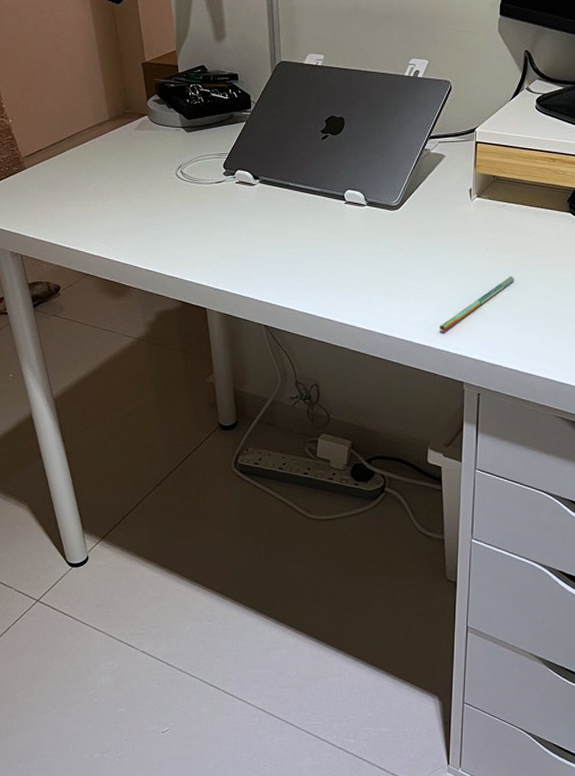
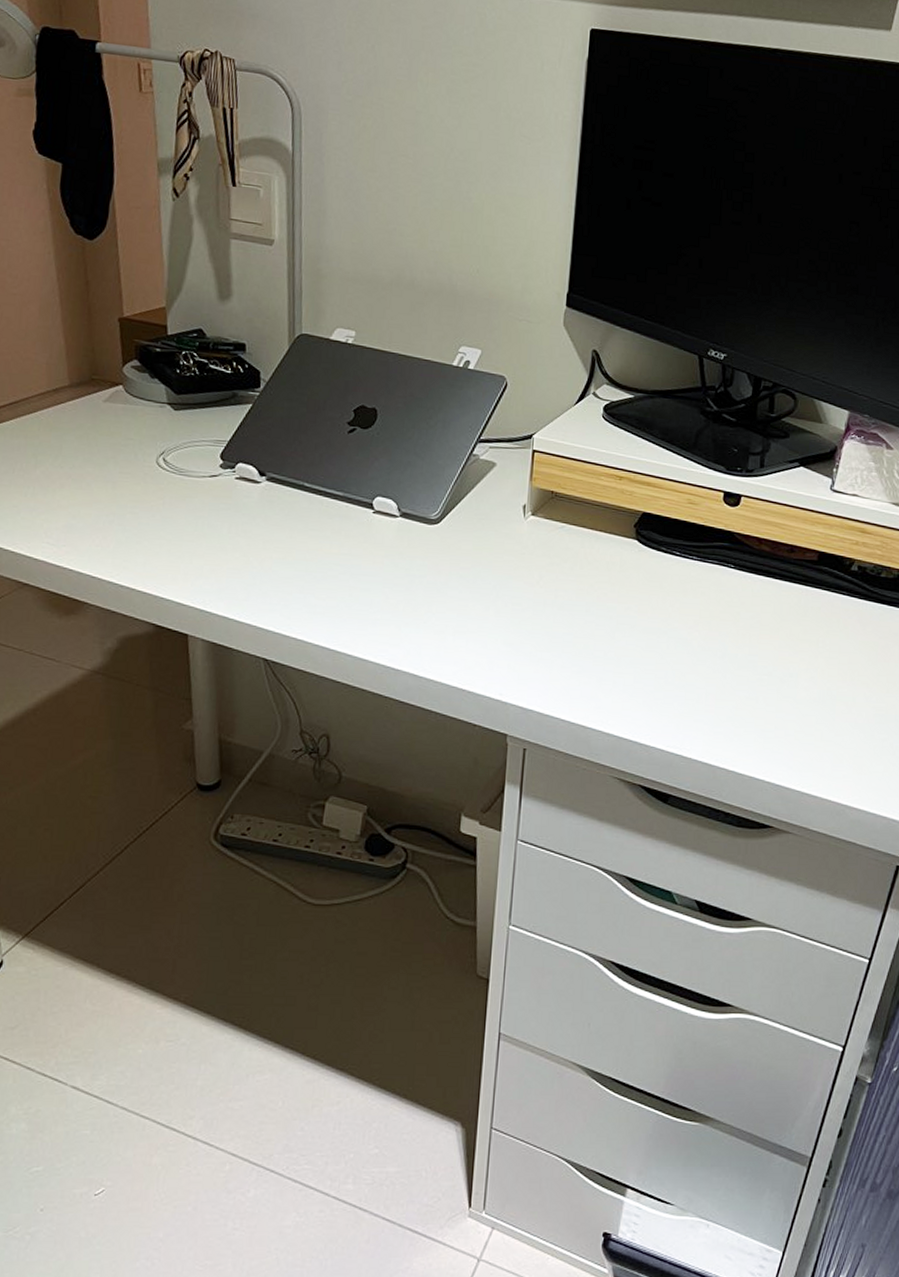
pen: present [440,276,515,332] -> none [481,610,572,673]

